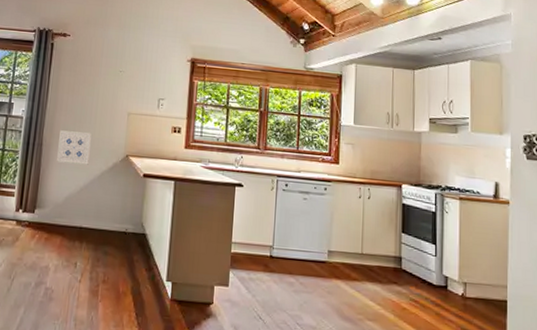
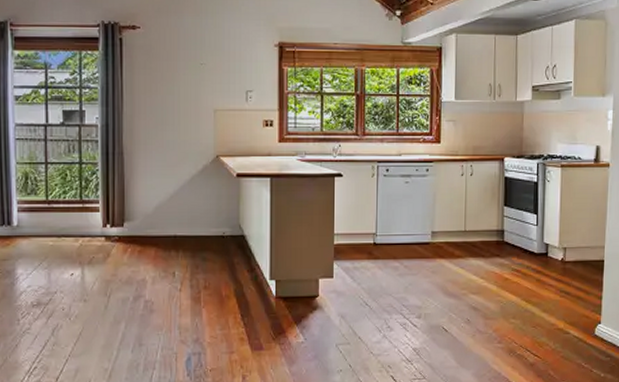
wall art: present [57,130,92,165] -> none [141,136,176,170]

